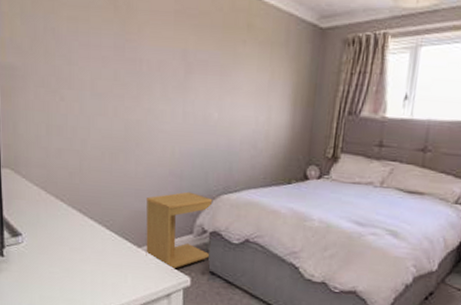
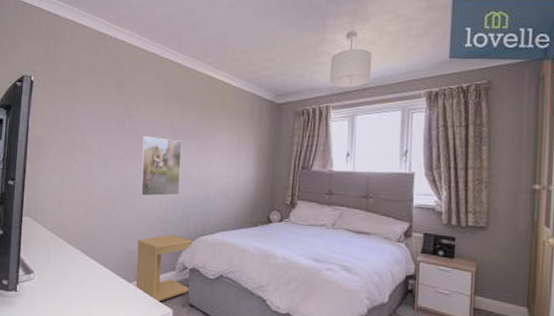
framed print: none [146,67,199,146] -> present [140,135,182,197]

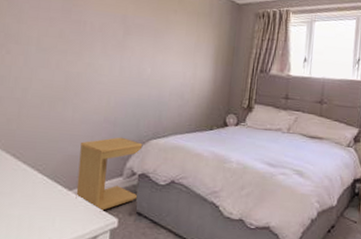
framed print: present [140,135,182,197] -> none [85,27,136,96]

